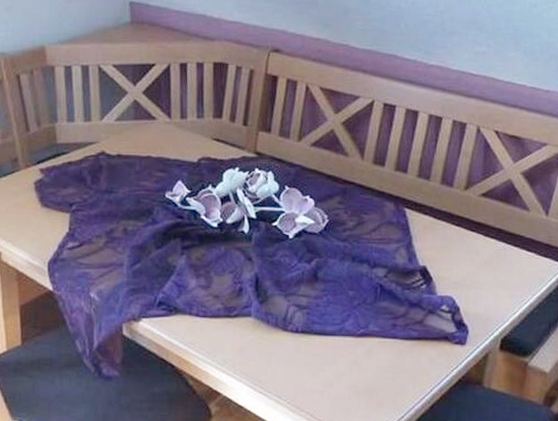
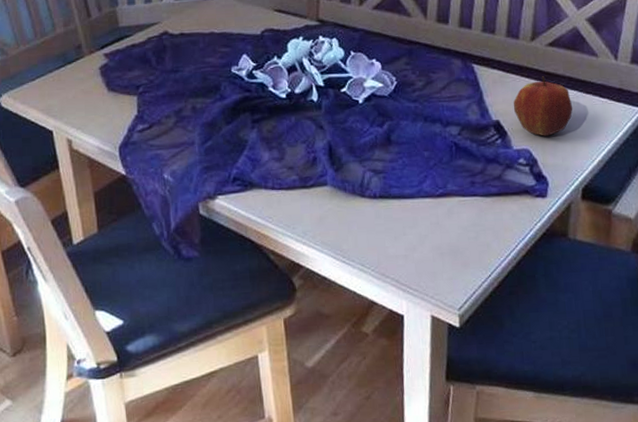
apple: none [441,226,500,285] -> present [513,76,573,136]

